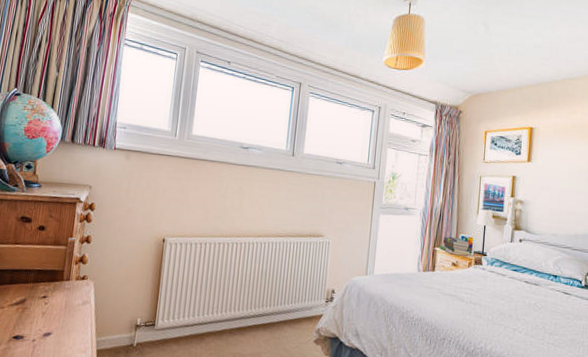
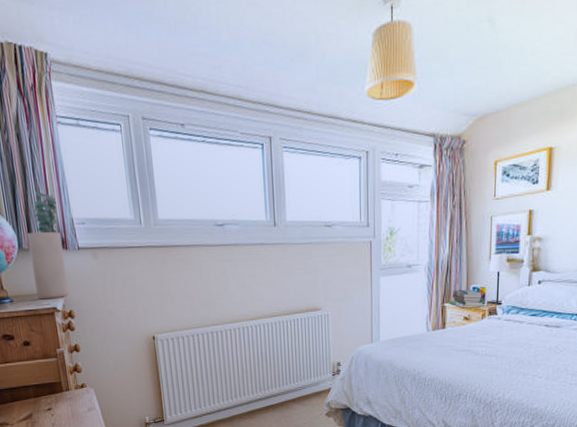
vase: none [65,92,106,190] -> present [27,187,69,300]

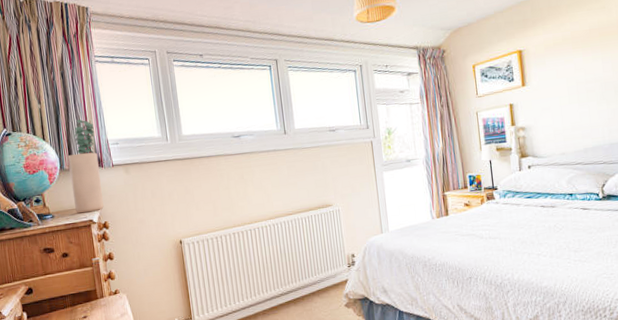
books: present [449,289,483,309] -> none [449,177,481,196]

